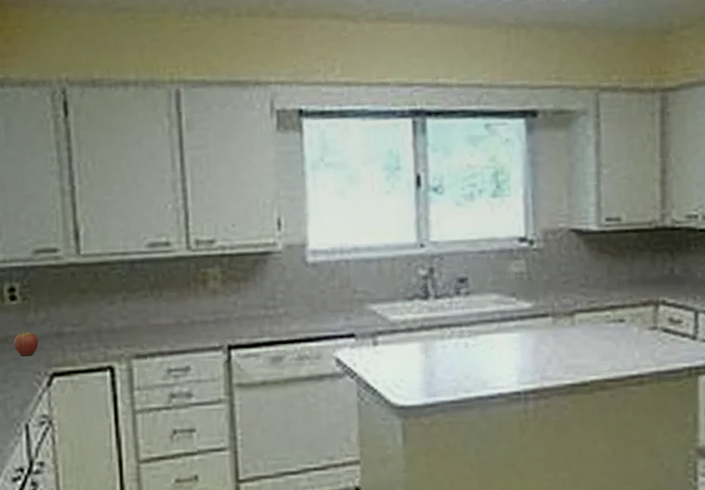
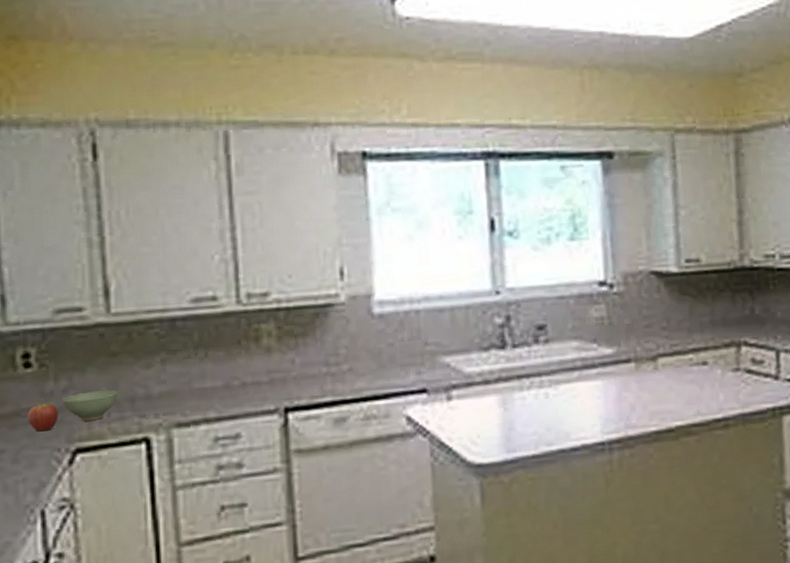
bowl: none [41,322,87,349] -> present [62,390,119,421]

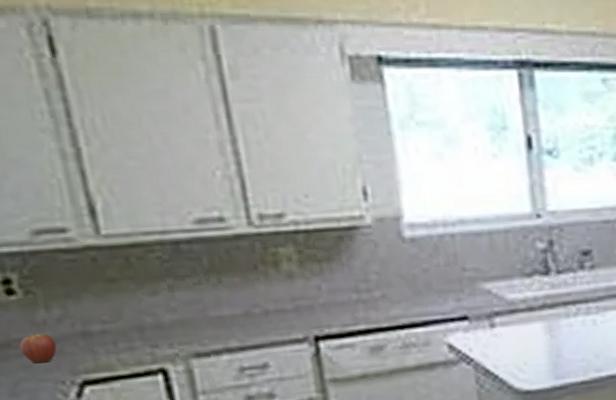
bowl: present [62,390,119,421] -> none [58,318,124,352]

